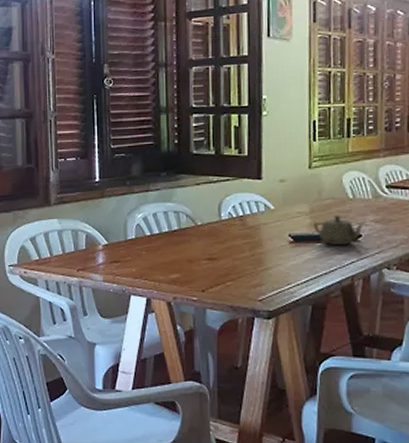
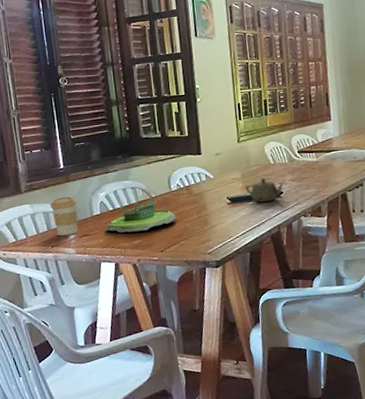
coffee cup: none [80,214,110,259] -> present [50,196,78,236]
plant pot: none [139,228,225,264] -> present [105,200,177,233]

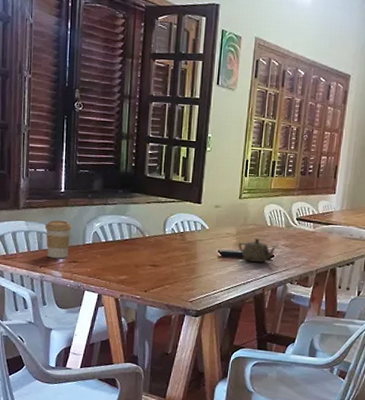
plant pot: present [105,200,177,233] -> none [94,238,166,268]

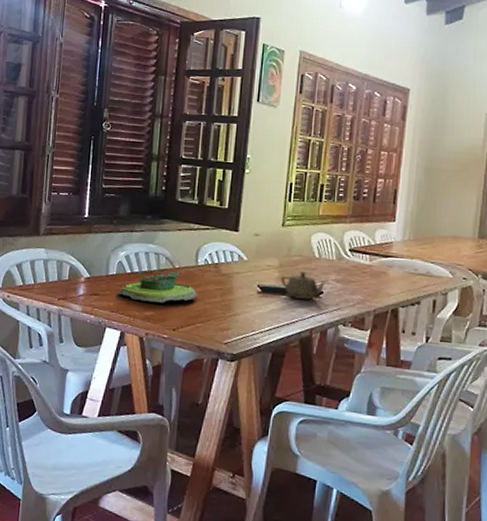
coffee cup: present [44,220,72,259] -> none [65,248,95,291]
plant pot: none [94,238,166,268] -> present [117,269,198,303]

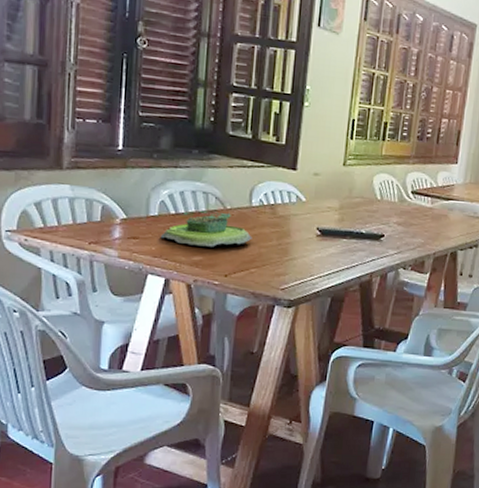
teapot: present [281,271,327,300] -> none [341,213,388,243]

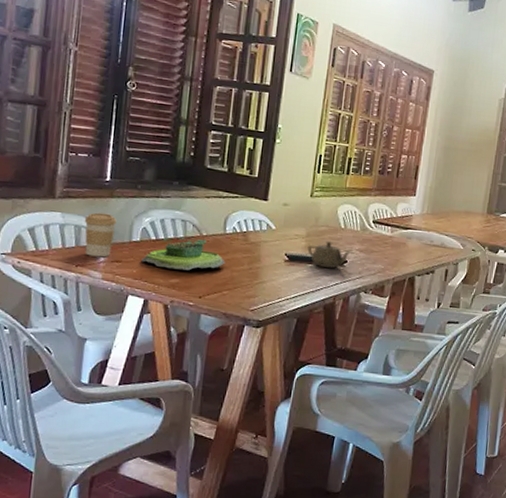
coffee cup: none [95,184,132,234] -> present [84,212,117,258]
teapot: none [341,213,388,243] -> present [307,241,351,268]

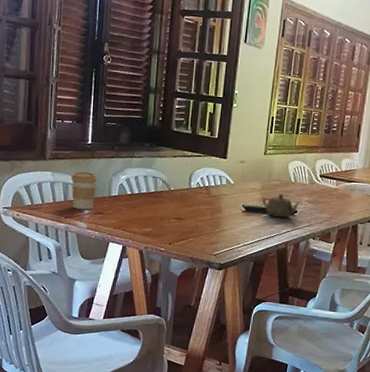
plant pot: present [141,236,226,271] -> none [119,191,191,221]

